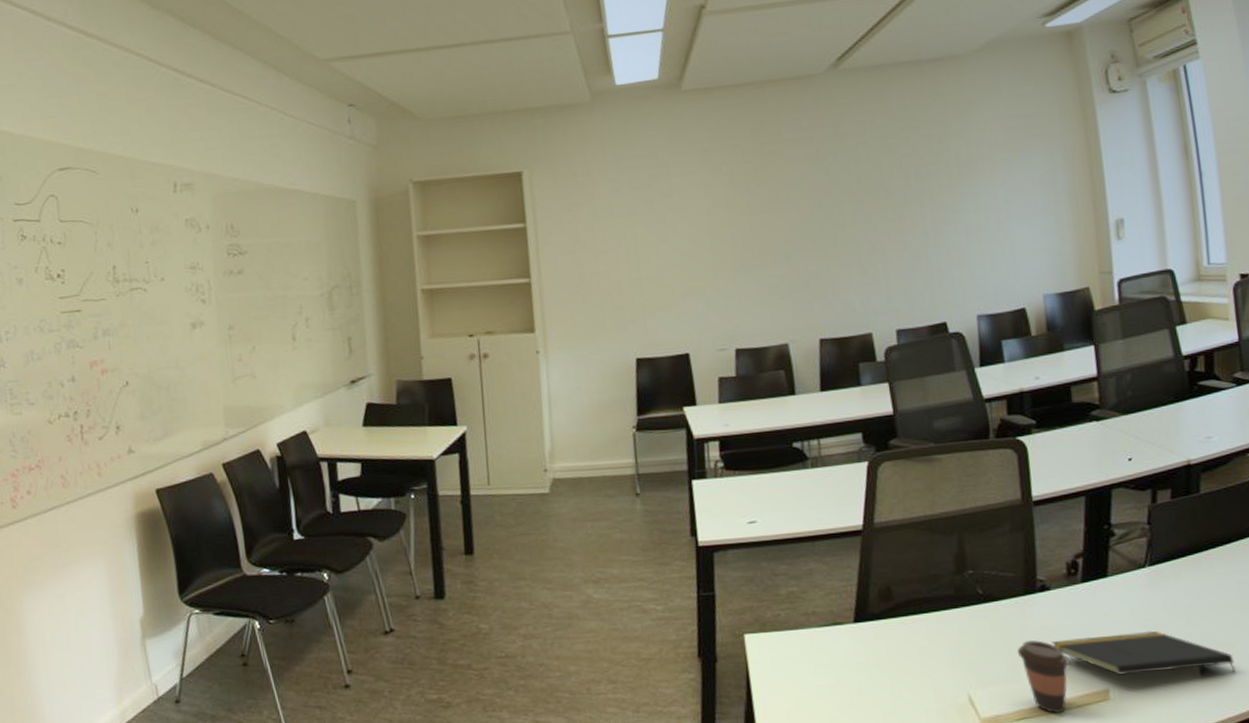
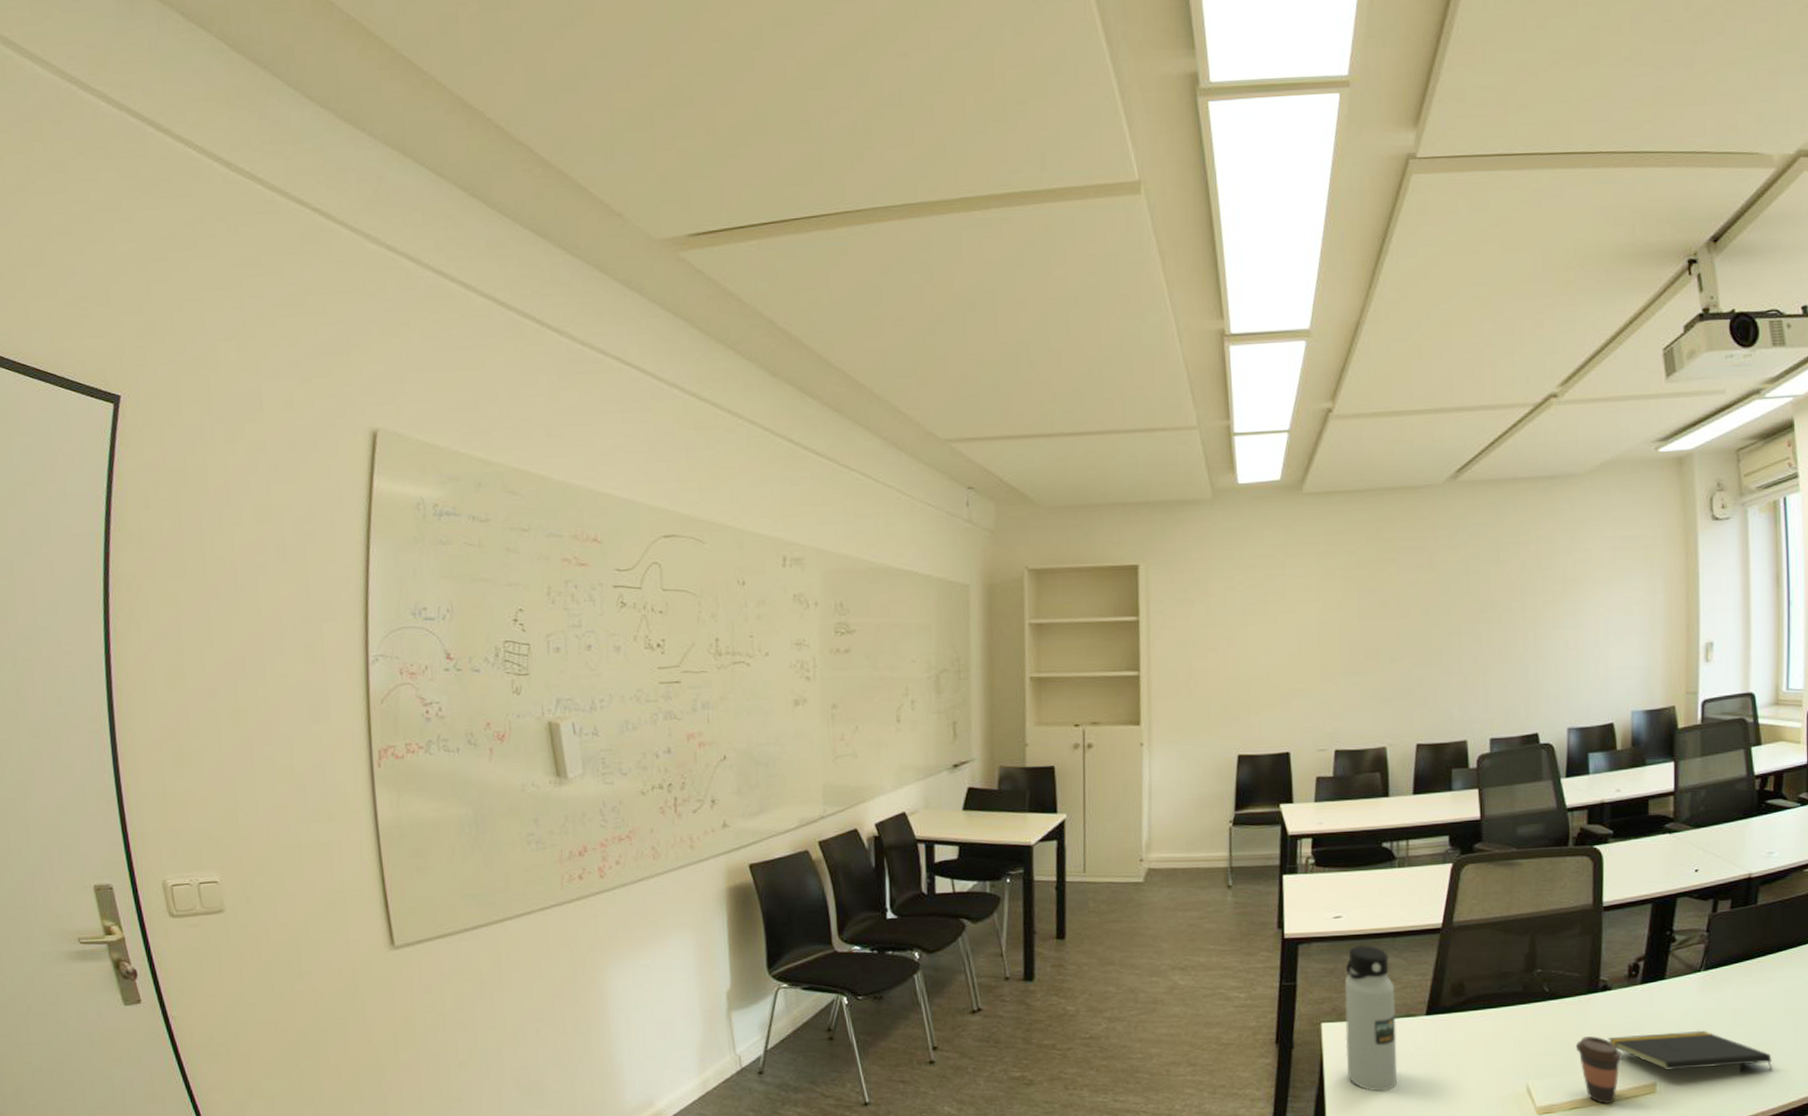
water bottle: none [764,550,830,706] -> present [1344,944,1398,1092]

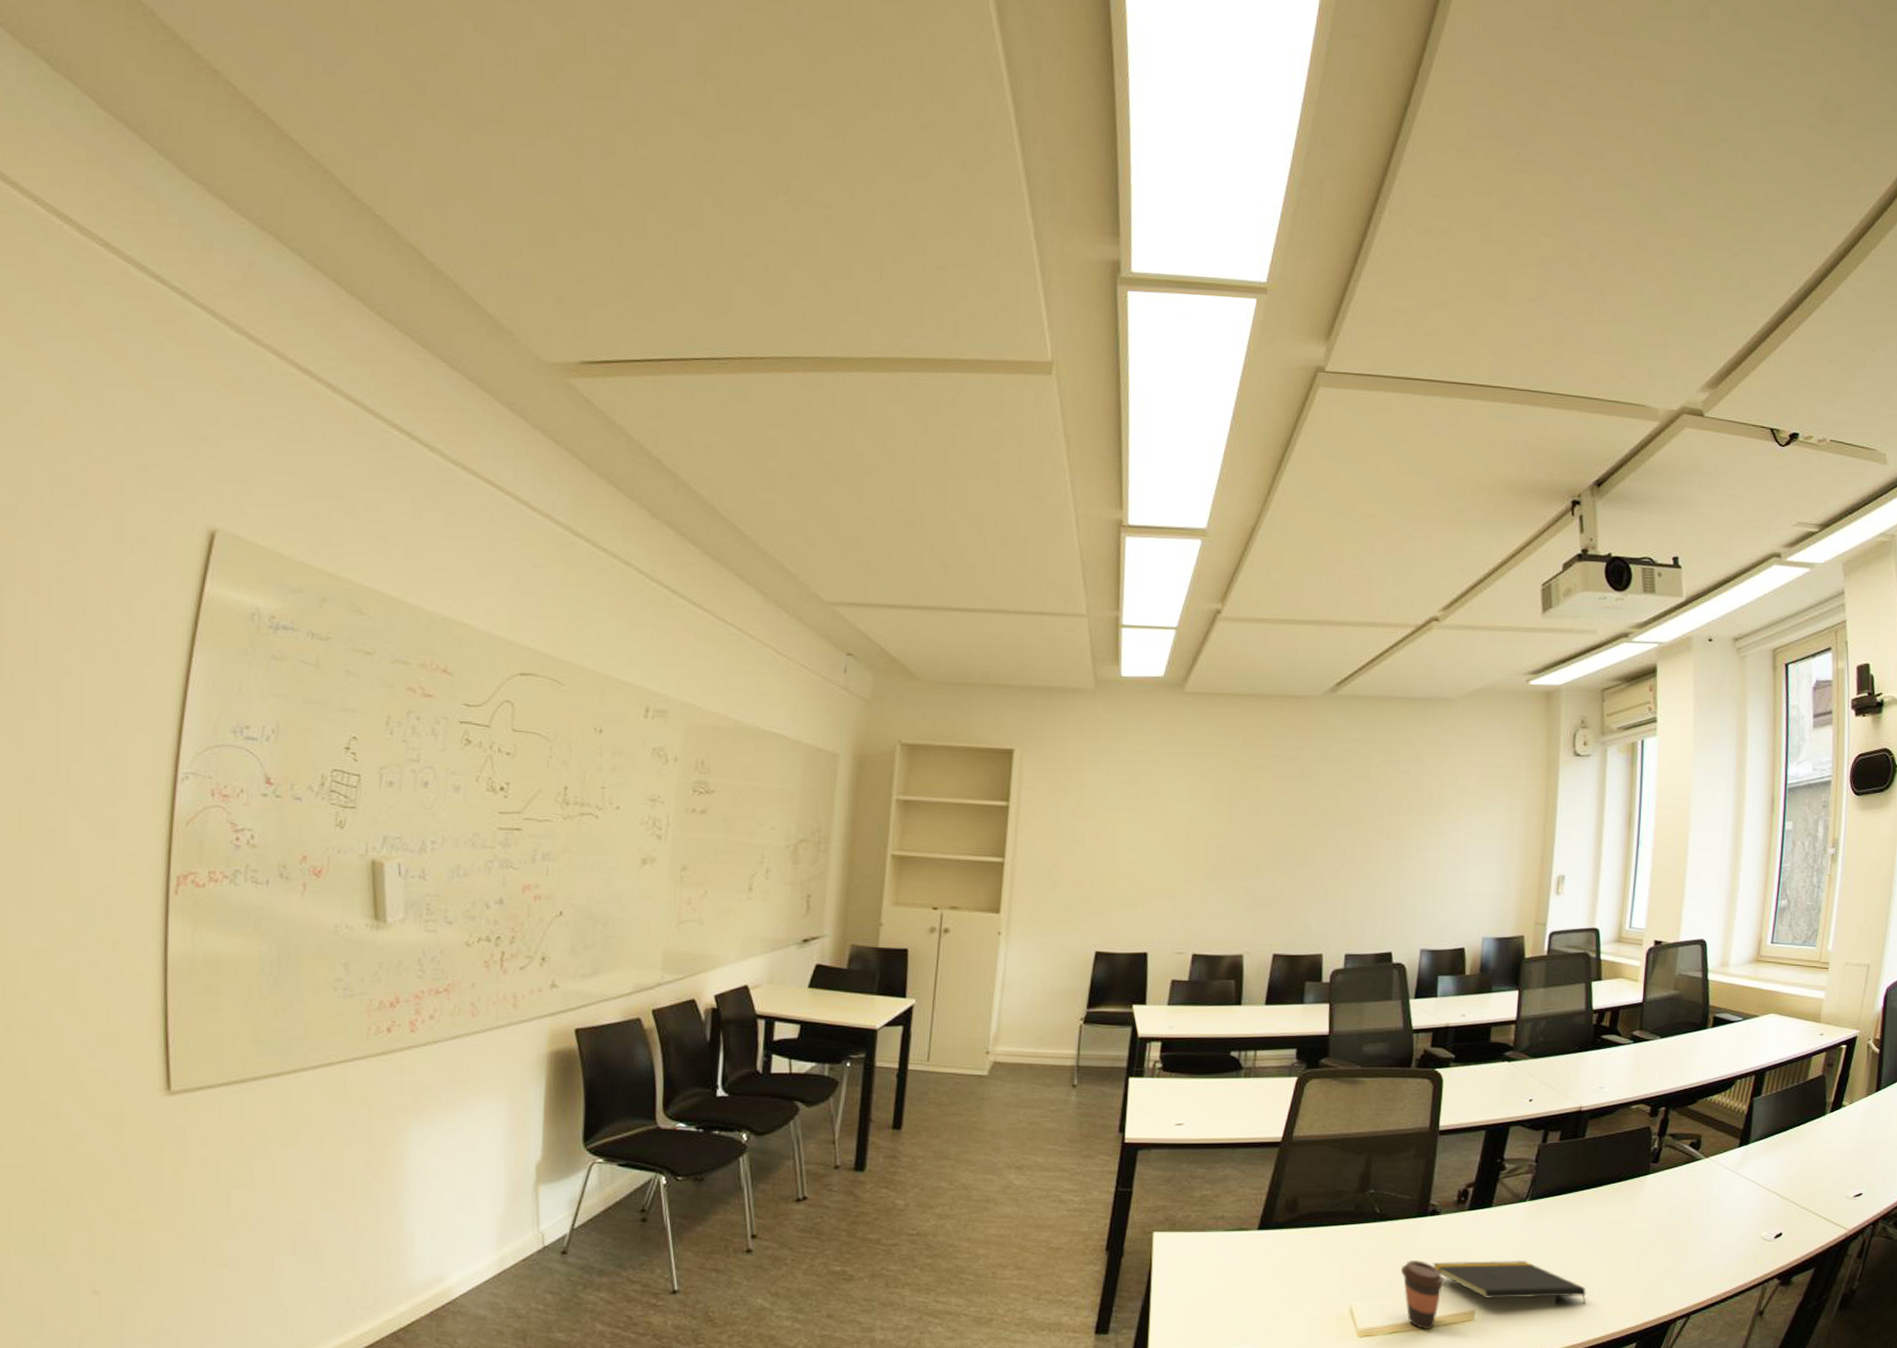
water bottle: present [1344,944,1398,1092] -> none [1175,1153,1230,1306]

